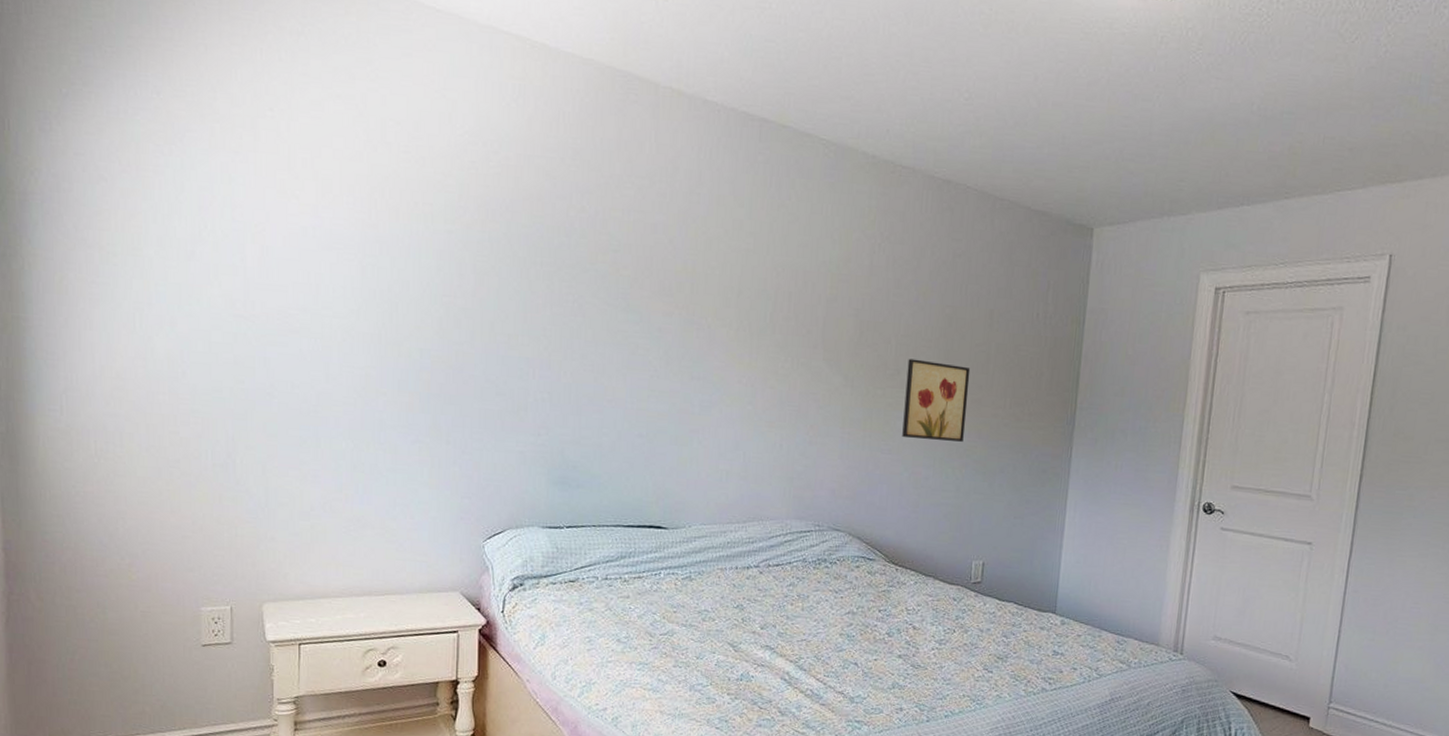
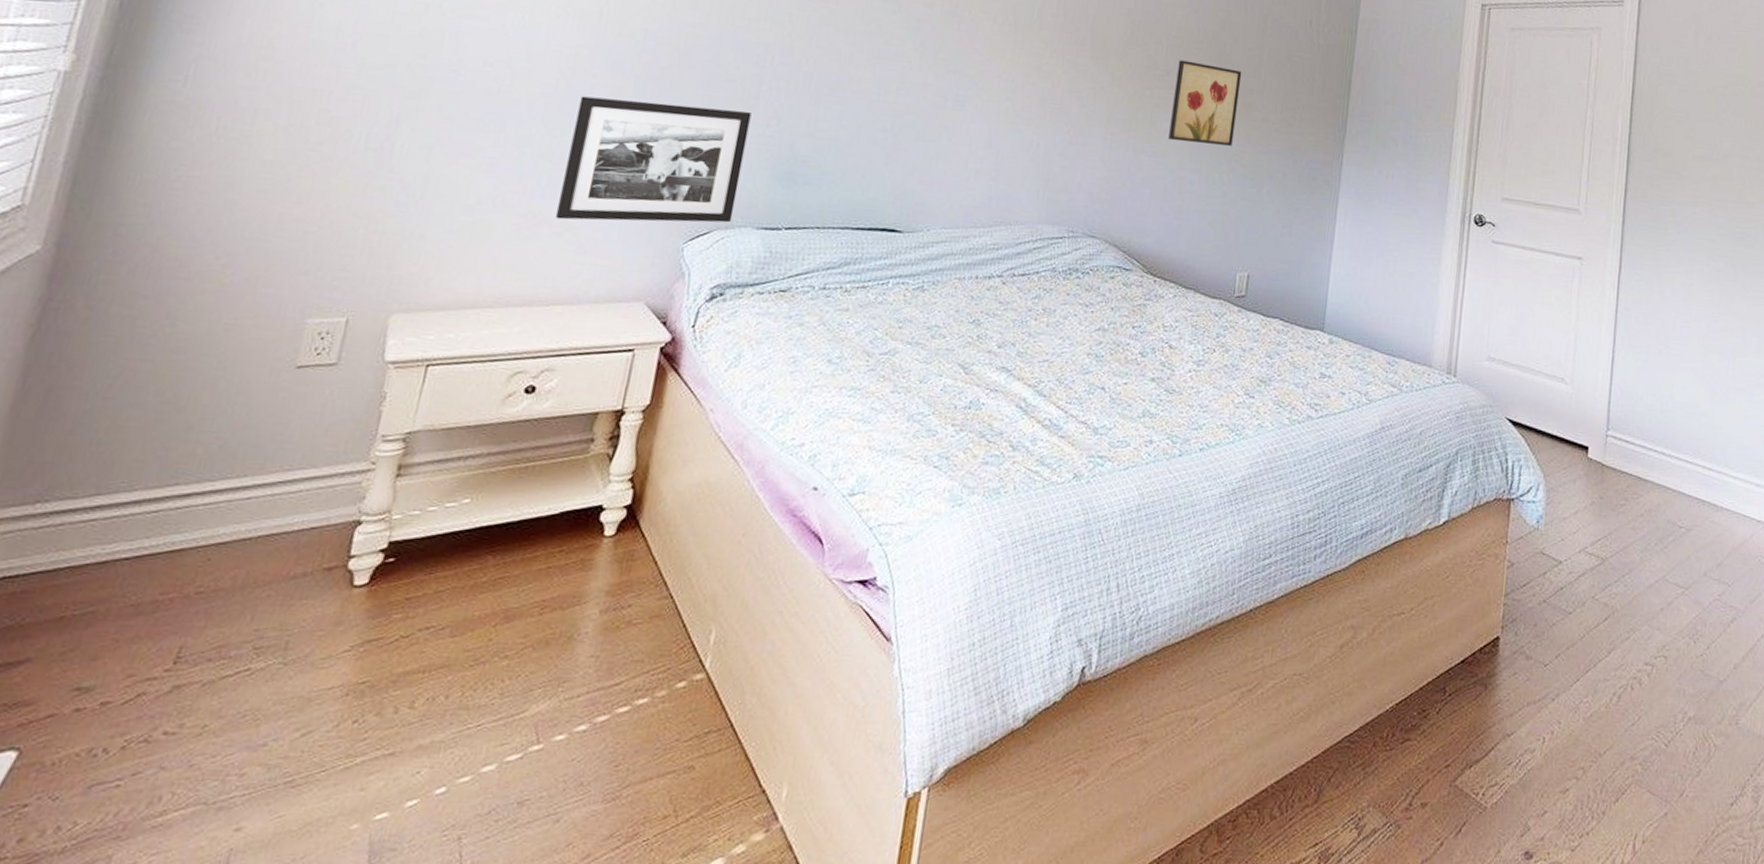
picture frame: none [376,413,523,523] -> present [556,96,752,223]

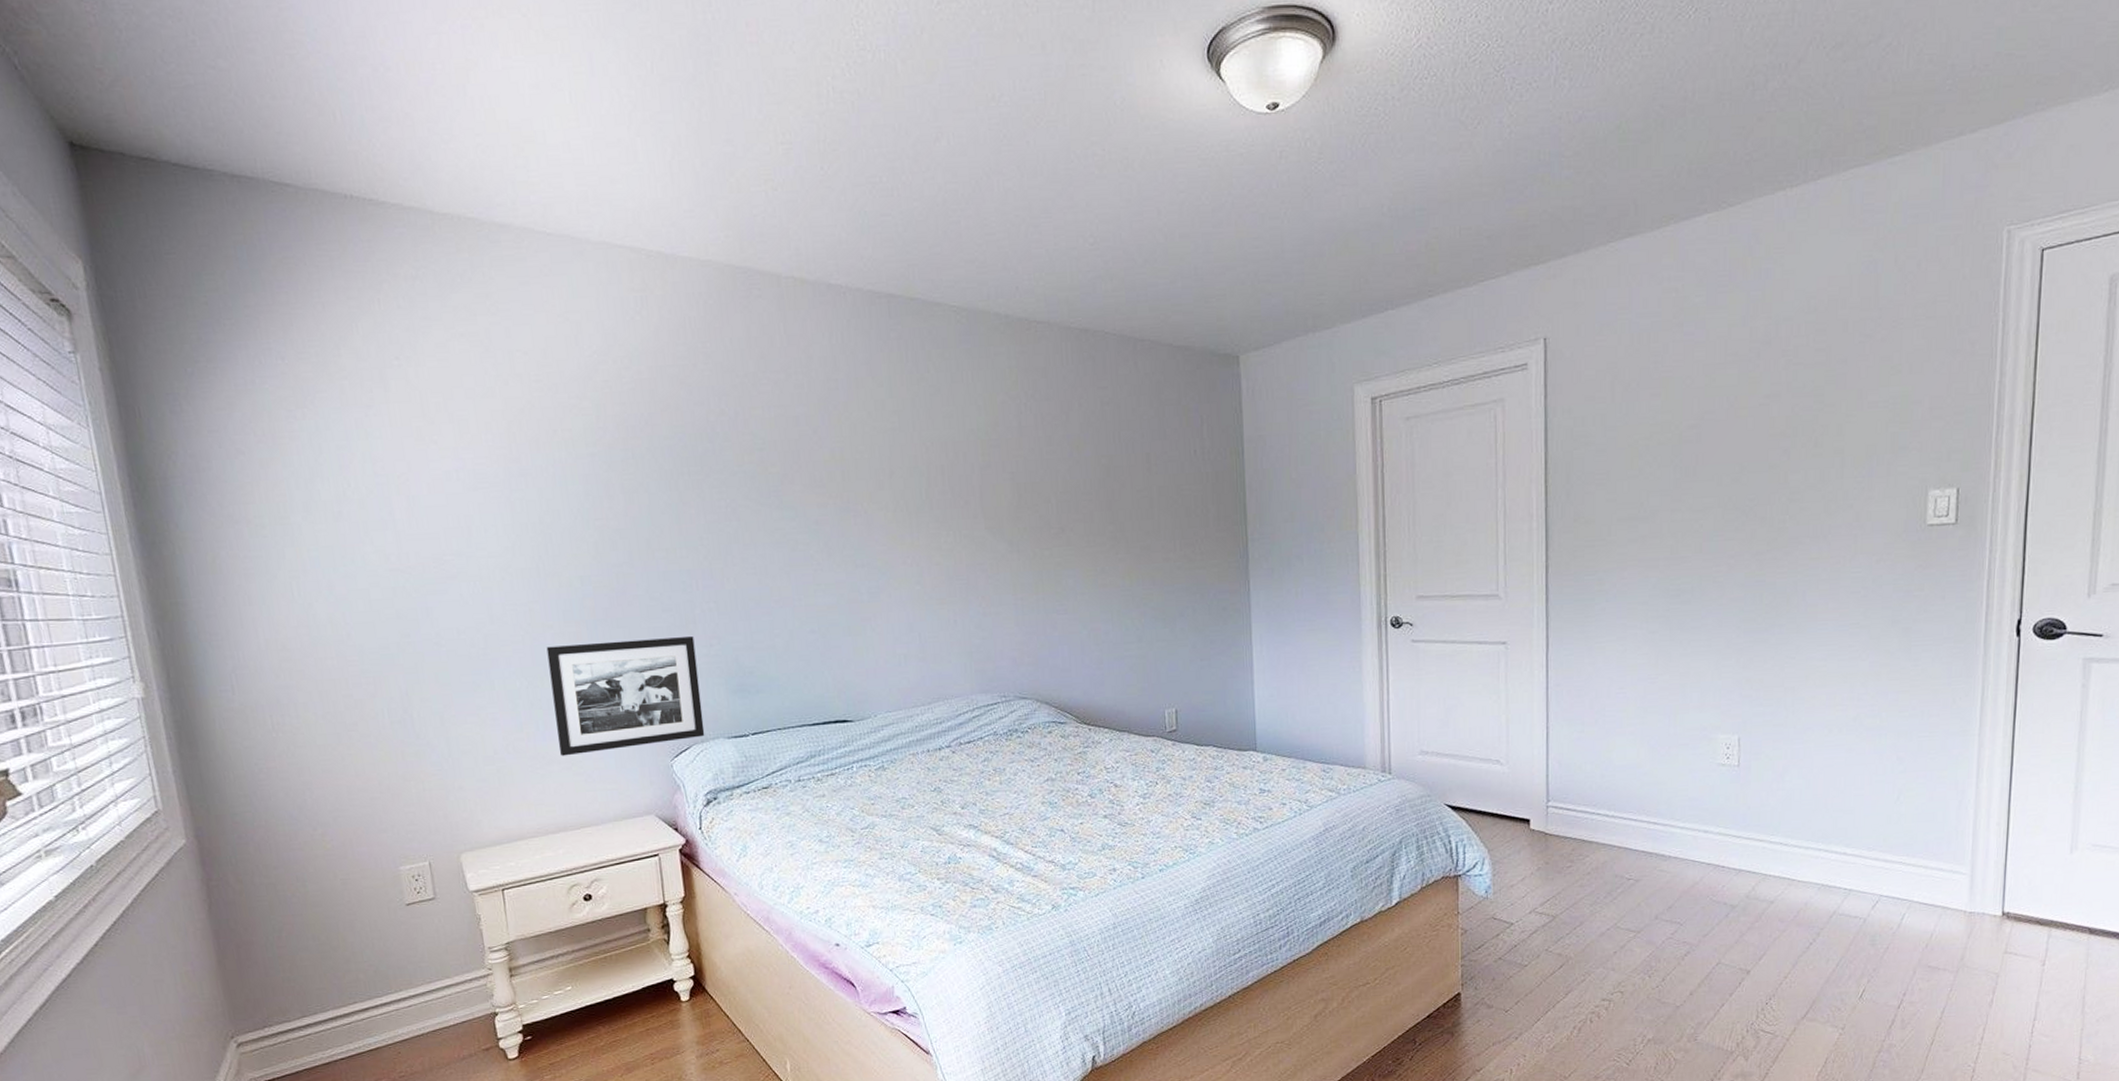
wall art: present [1168,60,1242,146] -> none [1070,514,1138,595]

